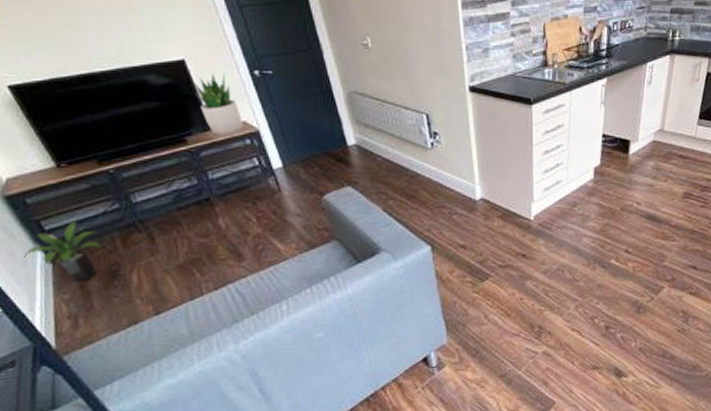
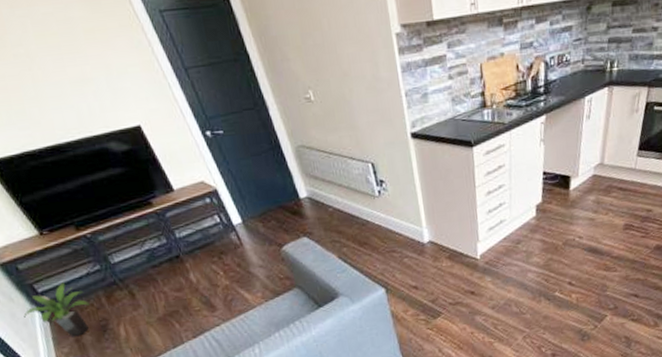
planter: present [193,74,245,137] -> none [151,137,203,198]

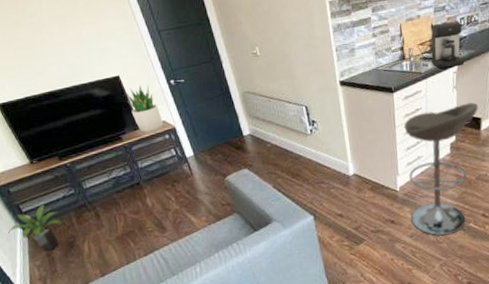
planter: none [151,137,203,198] -> present [126,85,164,134]
bar stool: none [485,157,568,307] -> present [404,102,478,236]
coffee maker: none [516,61,554,119] -> present [431,21,465,69]

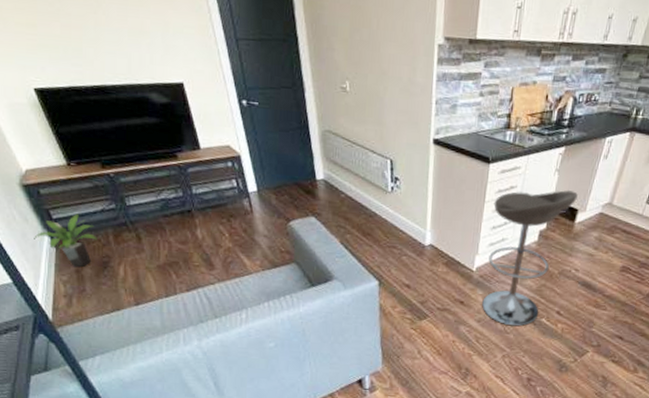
planter: present [126,85,164,134] -> none [188,99,228,157]
coffee maker: present [431,21,465,69] -> none [538,94,580,149]

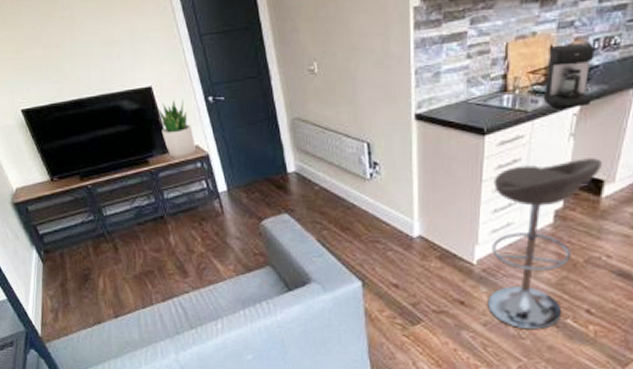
potted plant: present [34,213,98,268] -> none [24,228,79,281]
planter: none [188,99,228,157] -> present [157,100,197,159]
coffee maker: none [538,94,580,149] -> present [544,43,595,108]

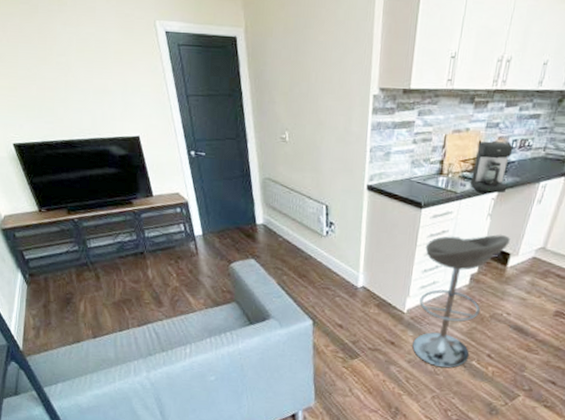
planter: present [157,100,197,159] -> none [143,151,177,204]

